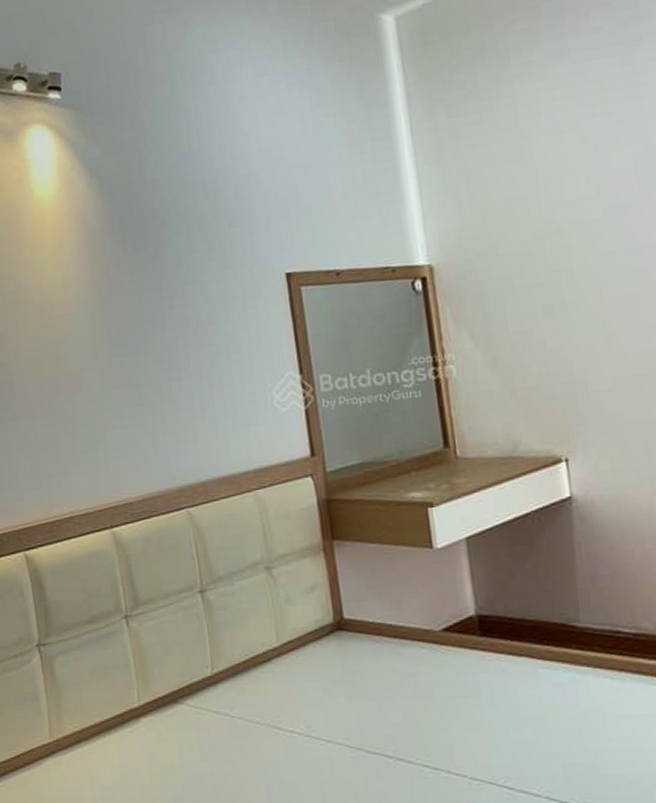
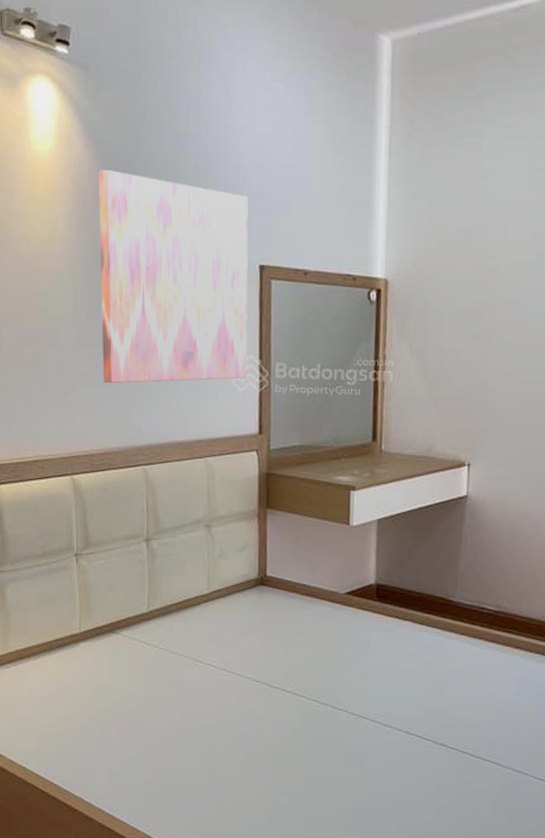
wall art: none [104,203,289,424] -> present [98,170,249,384]

